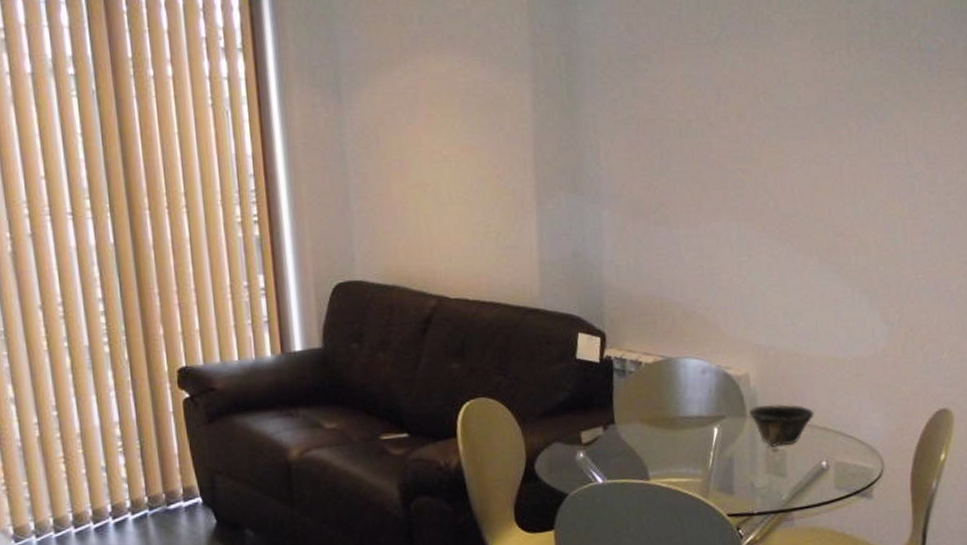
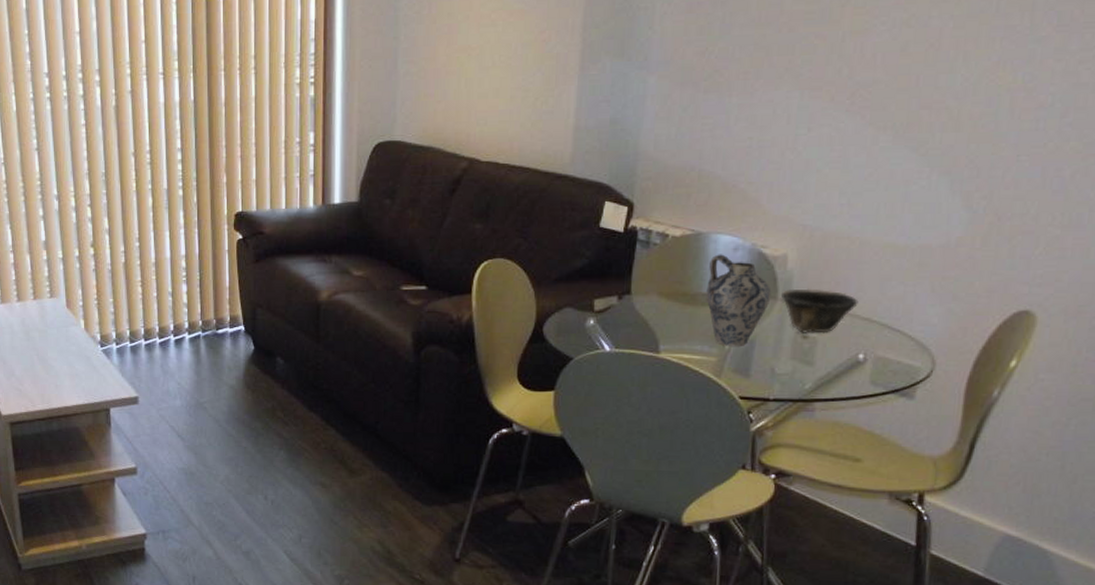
ceramic jug: none [682,377,741,467] -> present [706,254,772,347]

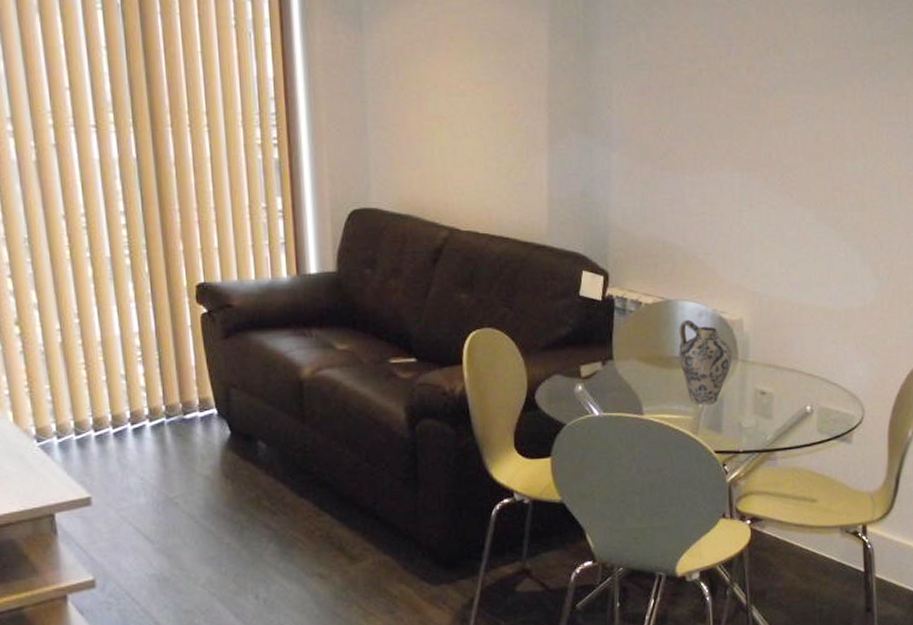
bowl: present [781,288,859,334] -> none [741,349,802,390]

